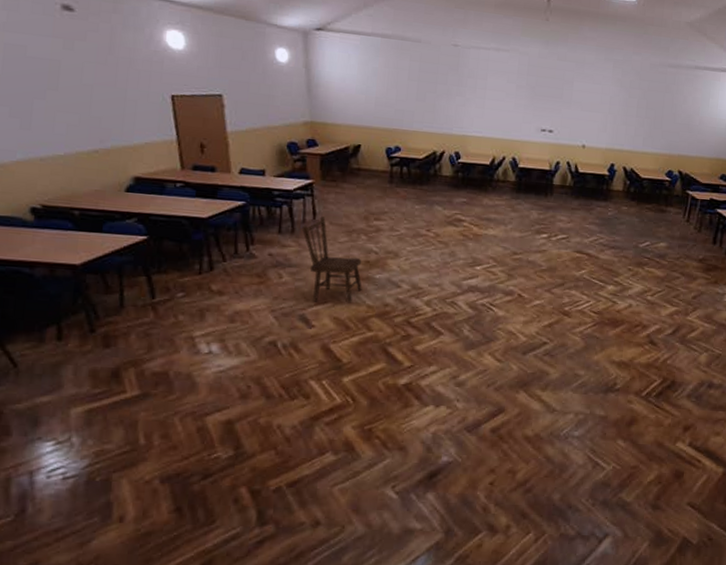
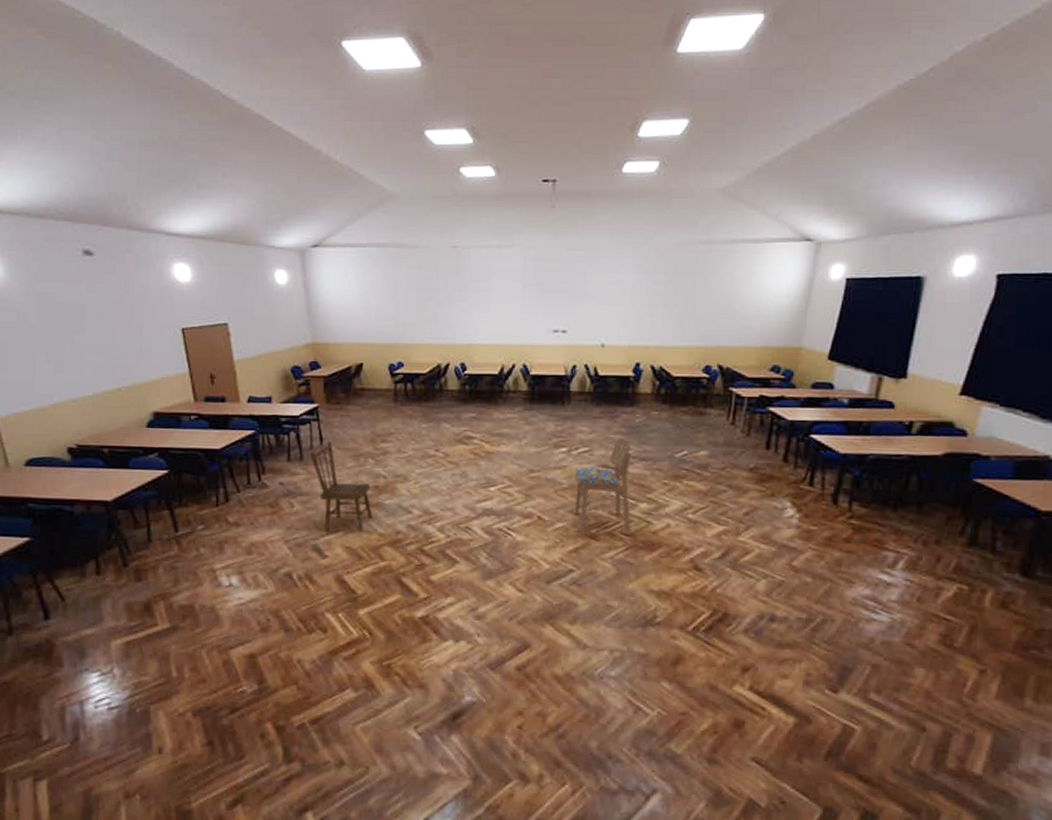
dining chair: none [550,227,603,313] -> present [574,437,632,536]

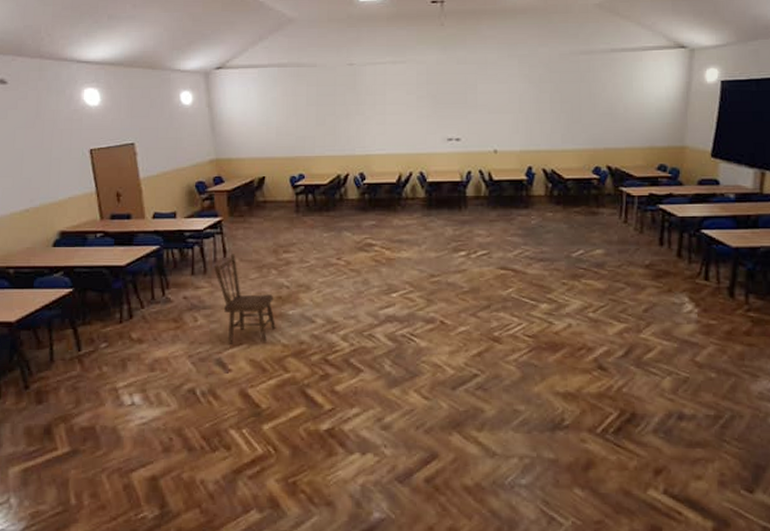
dining chair: present [574,437,632,536] -> none [474,239,533,339]

